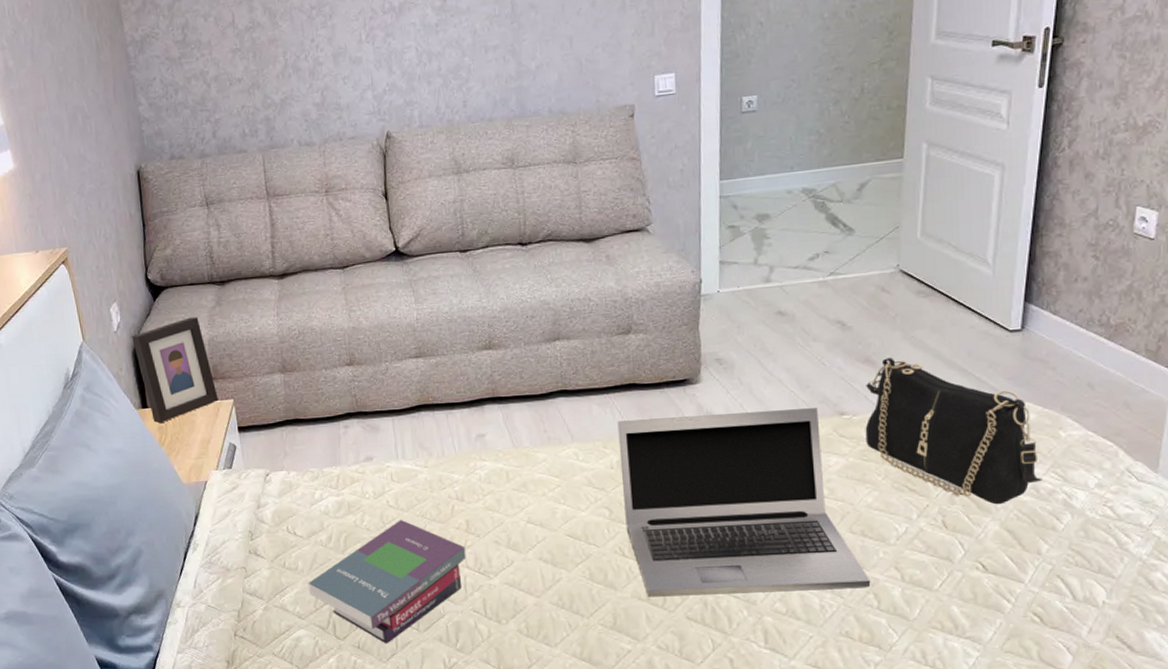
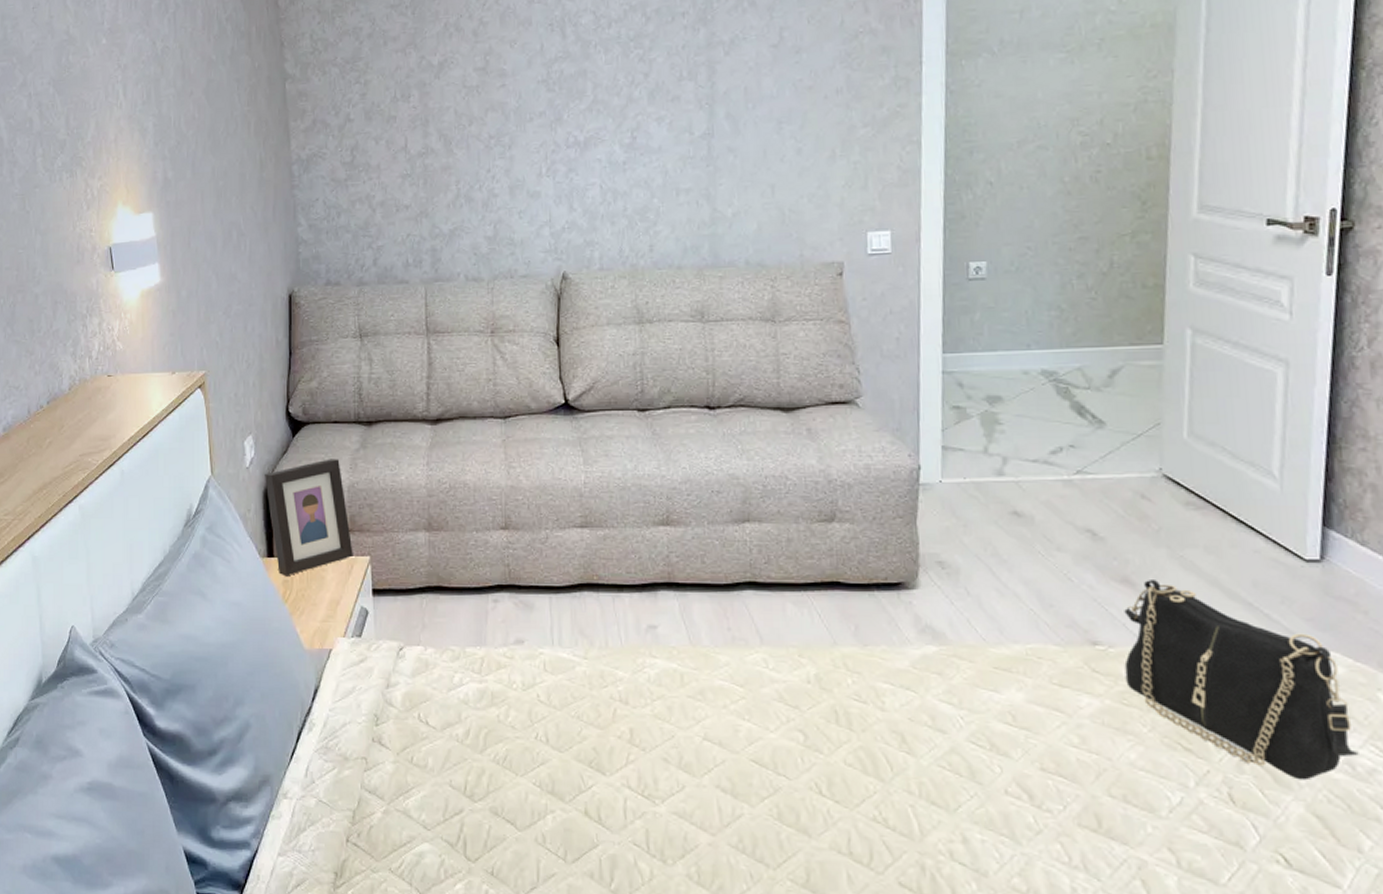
books: present [308,519,467,644] -> none [438,718,628,874]
laptop: present [617,408,871,597] -> none [816,626,1137,870]

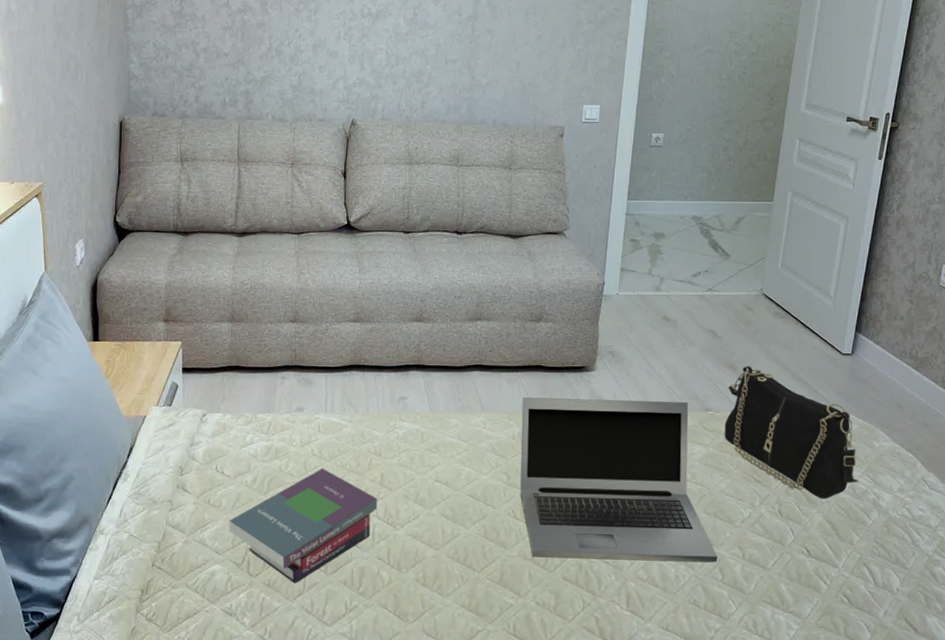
picture frame: present [265,459,353,577] -> none [93,261,168,357]
books: none [438,718,628,874] -> present [228,468,378,584]
laptop: none [816,626,1137,870] -> present [520,397,718,562]

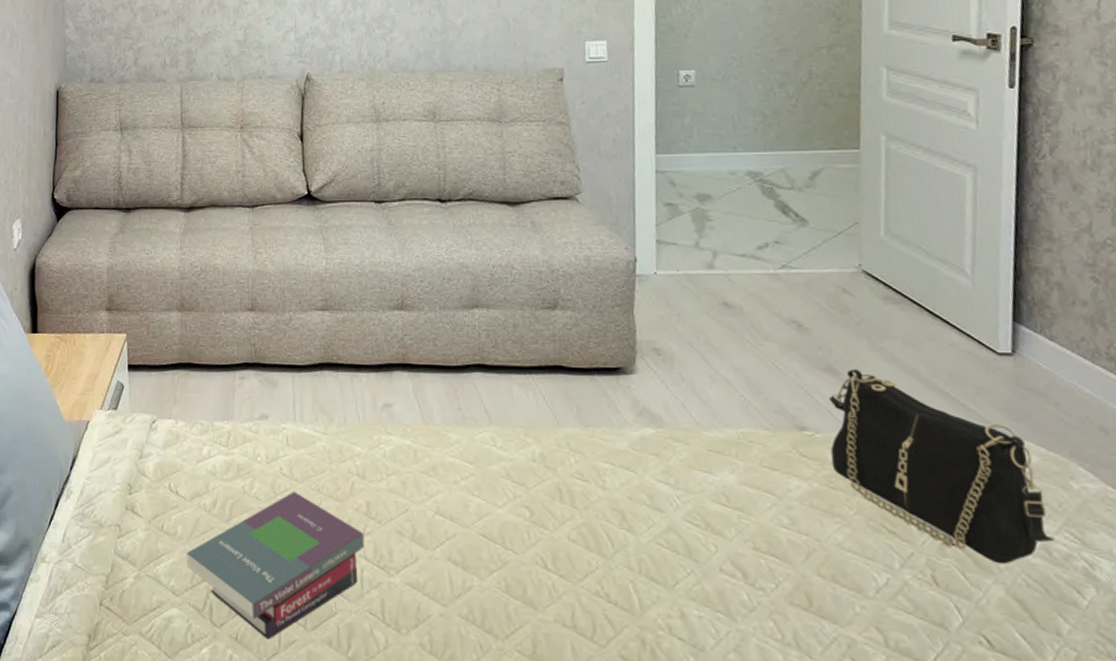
laptop: present [520,397,718,562] -> none [541,407,847,648]

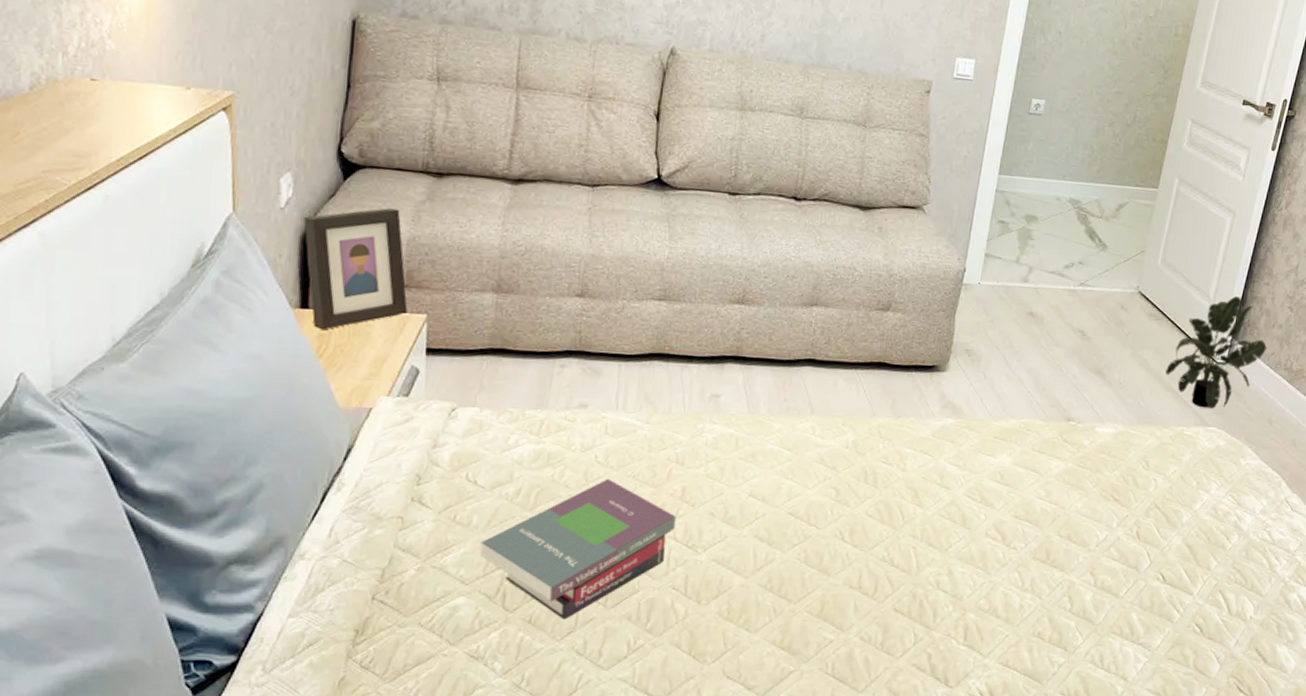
picture frame: none [31,242,111,351] -> present [304,208,408,330]
handbag: present [829,369,1055,565] -> none [1085,372,1222,521]
potted plant: none [924,268,1071,413] -> present [1165,296,1267,409]

